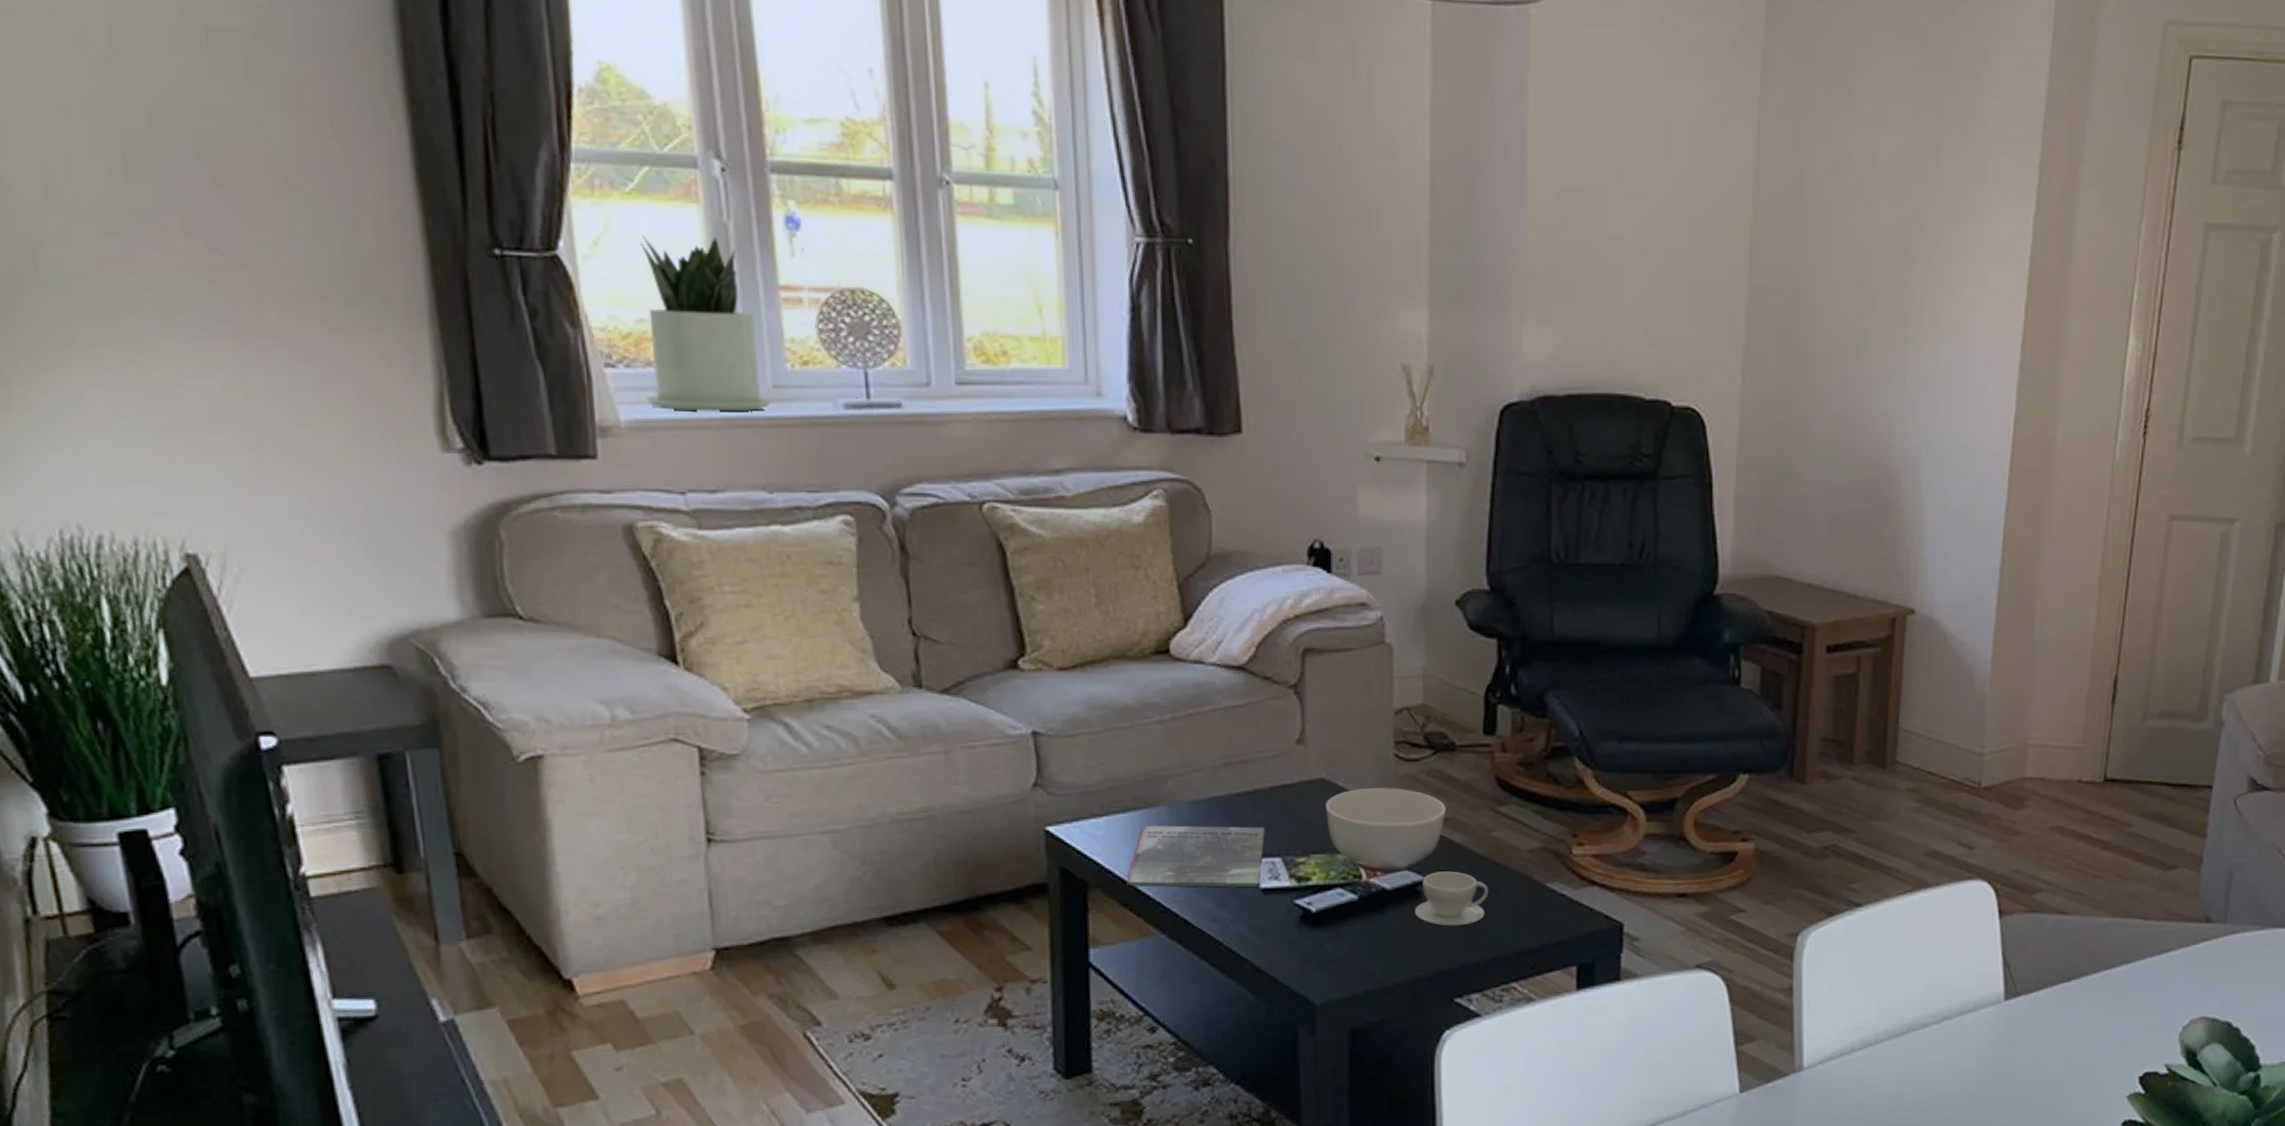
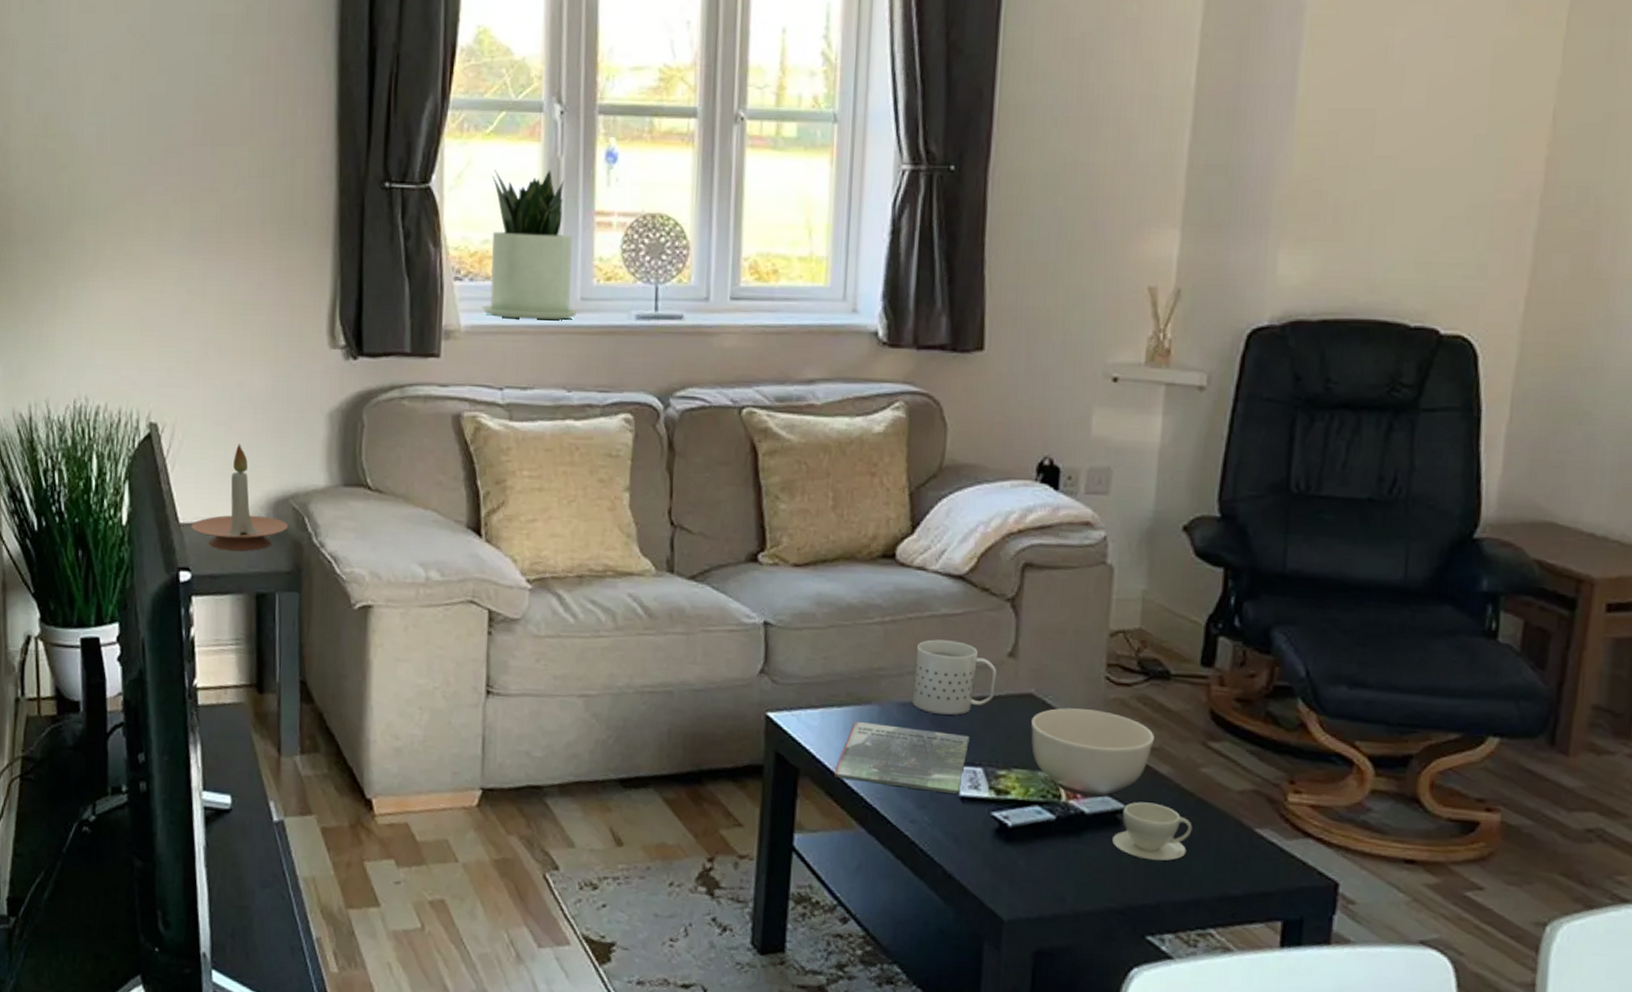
candle holder: none [268,574,413,706] -> present [191,444,289,552]
mug: none [1201,733,1287,810] -> present [911,639,997,716]

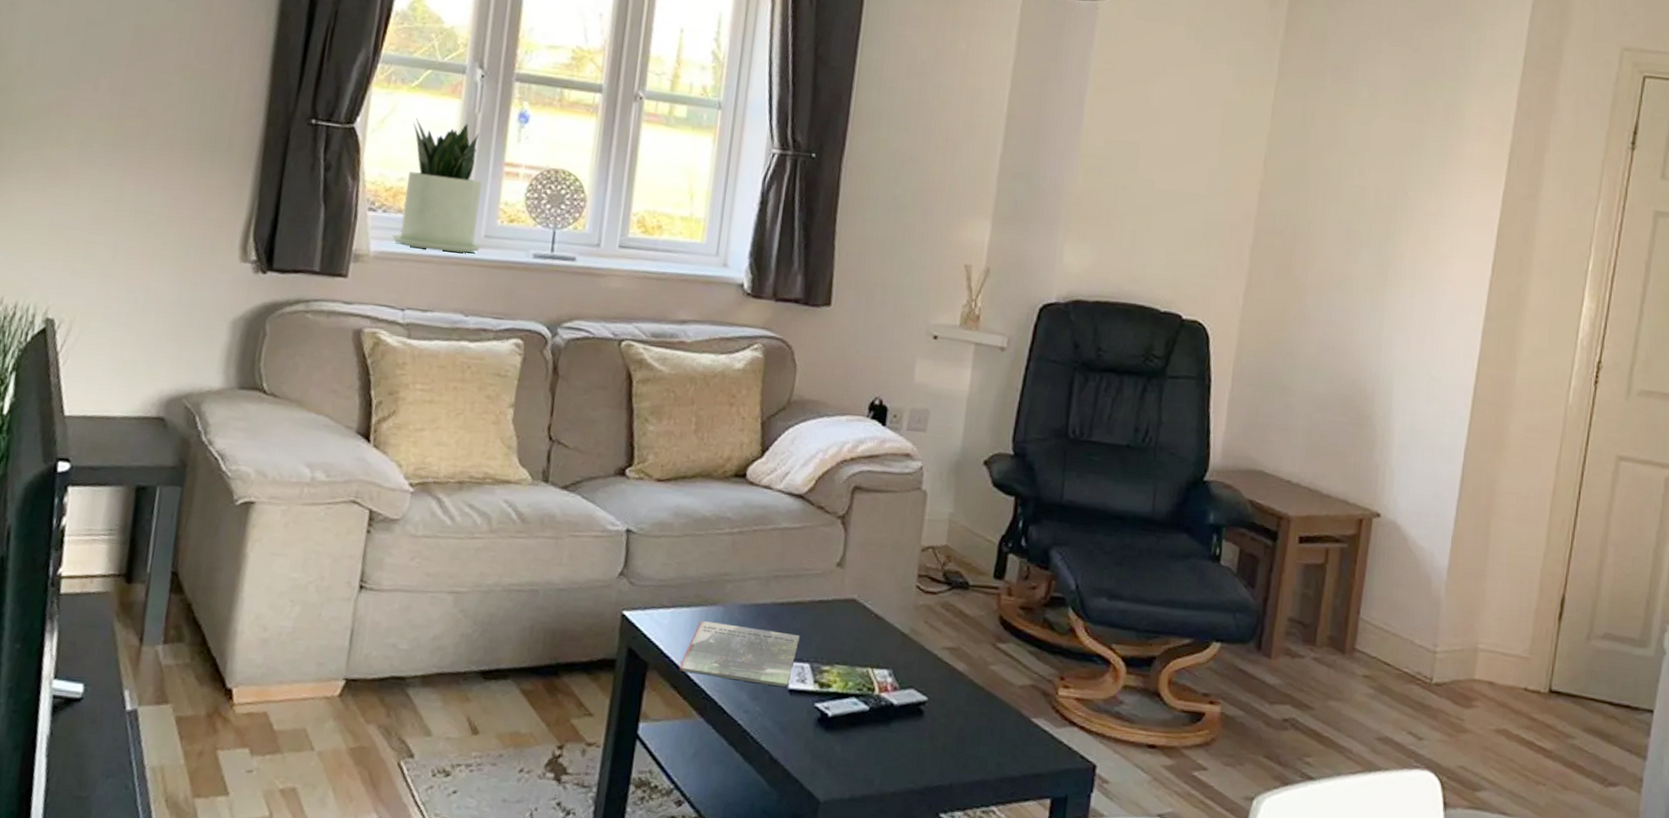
candle holder: present [191,444,289,552] -> none [76,343,179,445]
mug: present [911,639,997,716] -> none [752,549,827,617]
bowl: present [1030,708,1154,798] -> none [852,612,954,691]
teacup: present [1111,802,1193,861] -> none [914,694,982,747]

